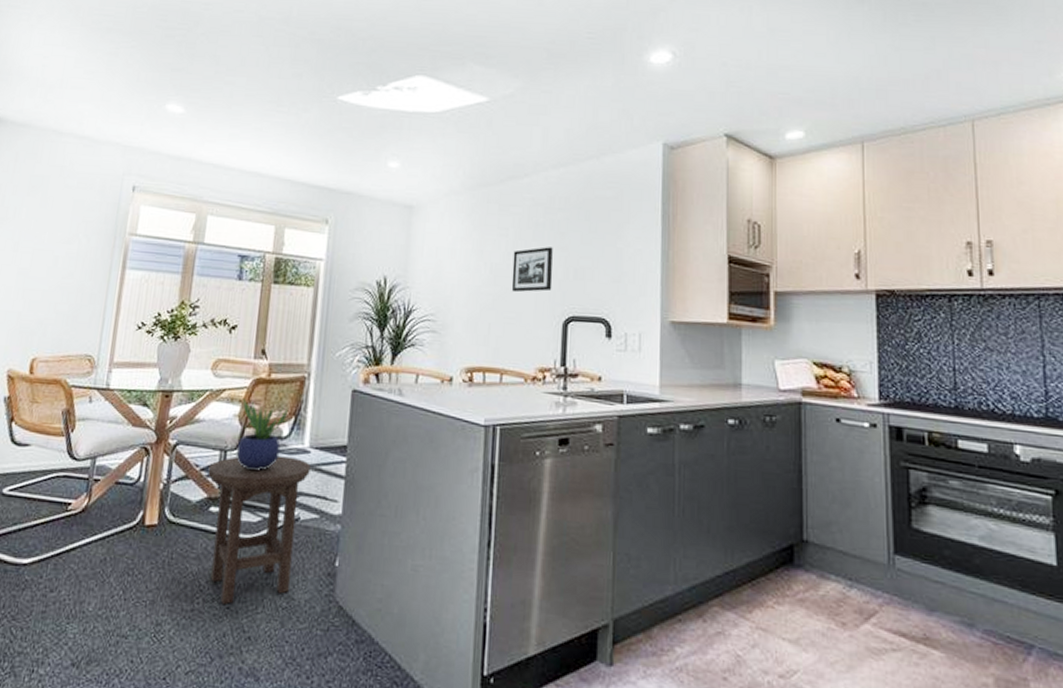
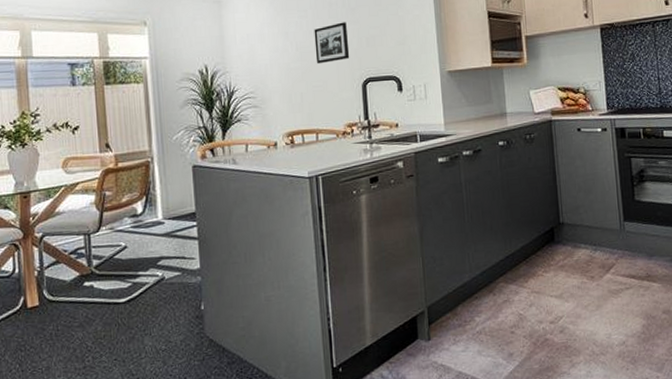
stool: present [207,455,311,604] -> none [76,229,167,357]
potted plant: present [236,399,289,470] -> none [96,188,142,246]

